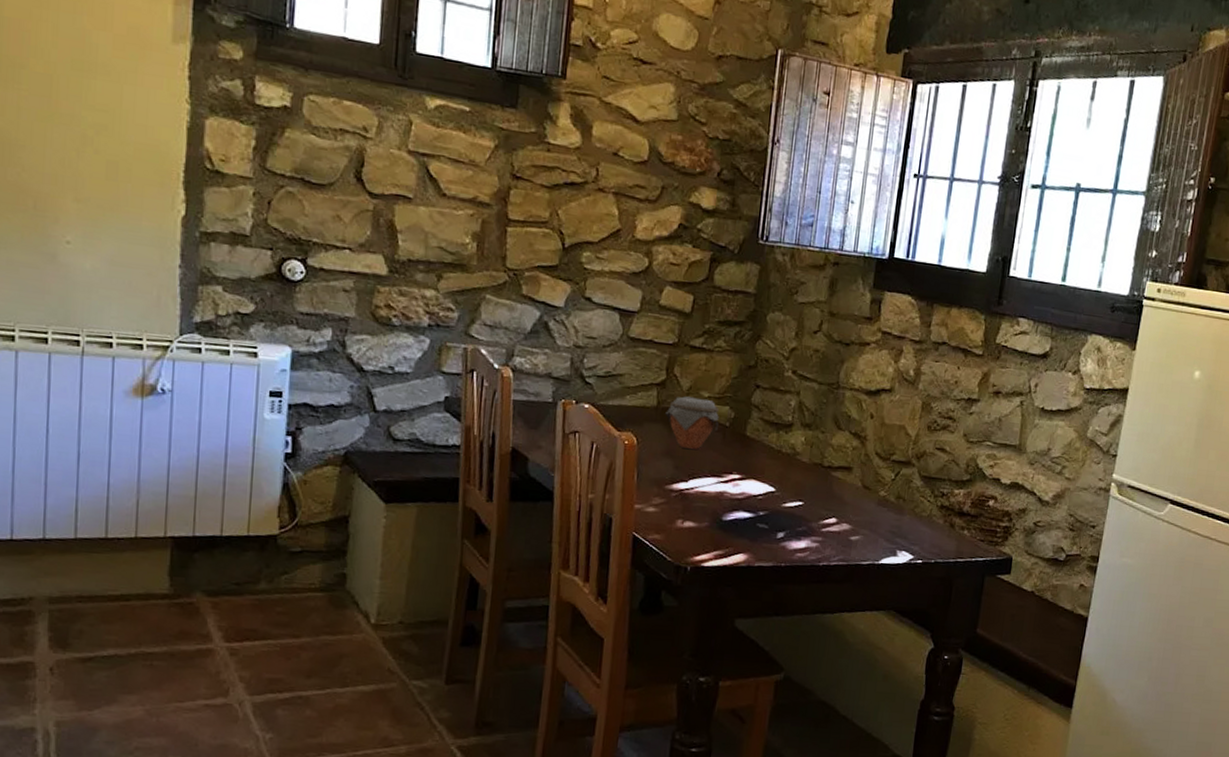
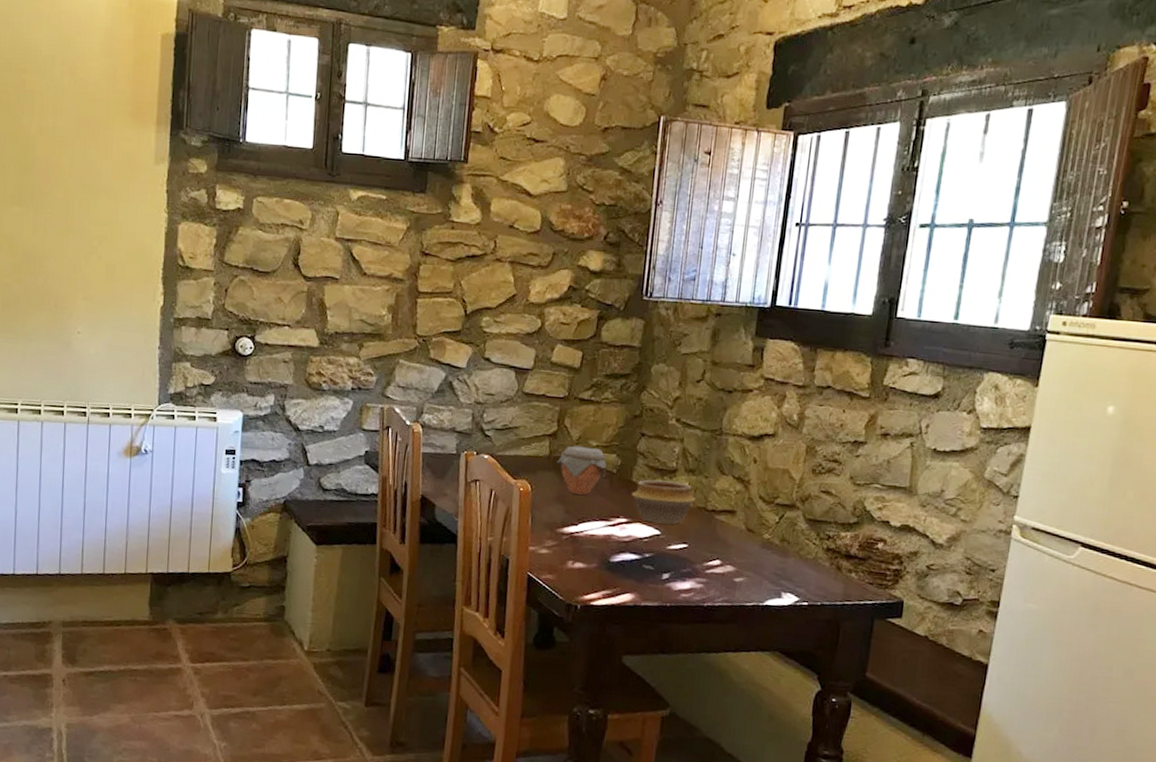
bowl: none [745,434,812,481] -> present [632,480,696,524]

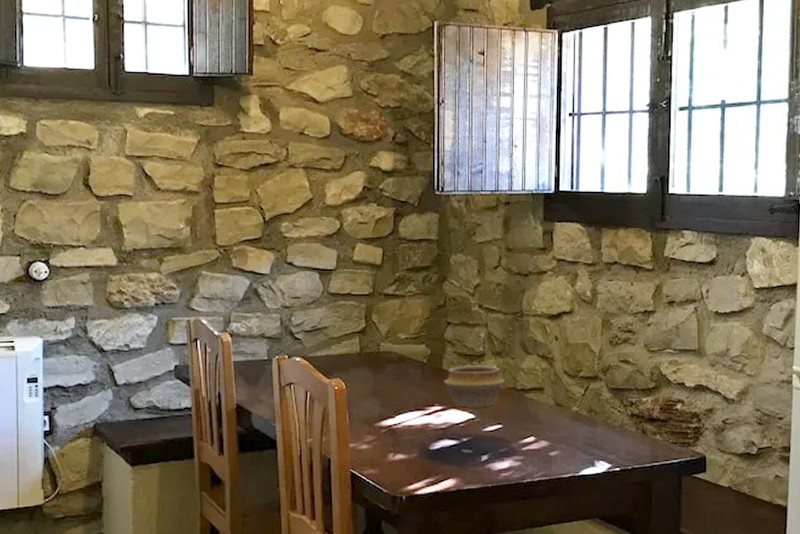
jar: present [557,445,607,495] -> none [368,340,418,387]

